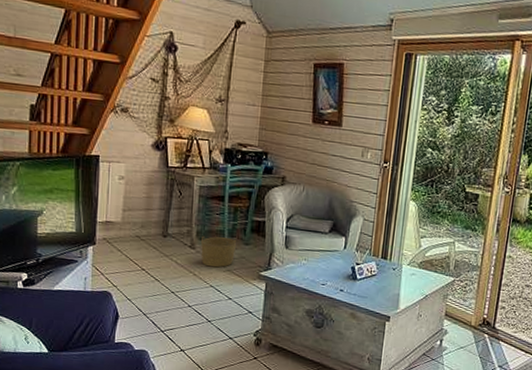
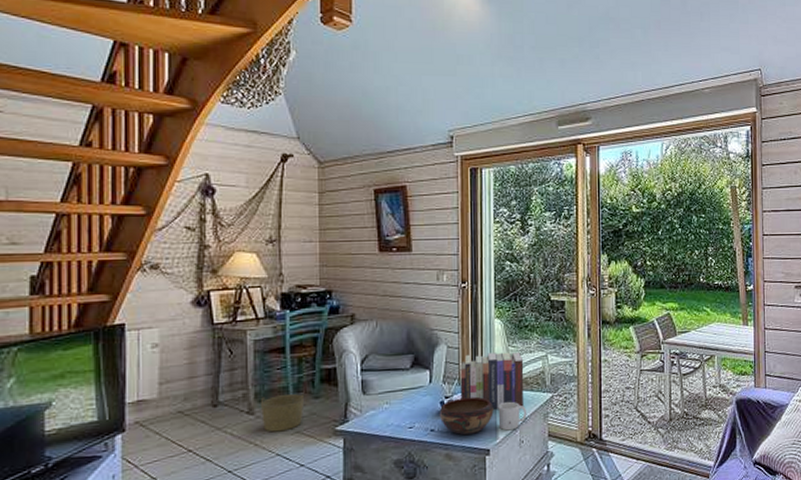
decorative bowl: none [349,266,399,301] -> present [439,396,494,436]
books: none [370,229,432,285] -> present [460,351,524,409]
mug: none [400,277,429,304] -> present [498,401,527,431]

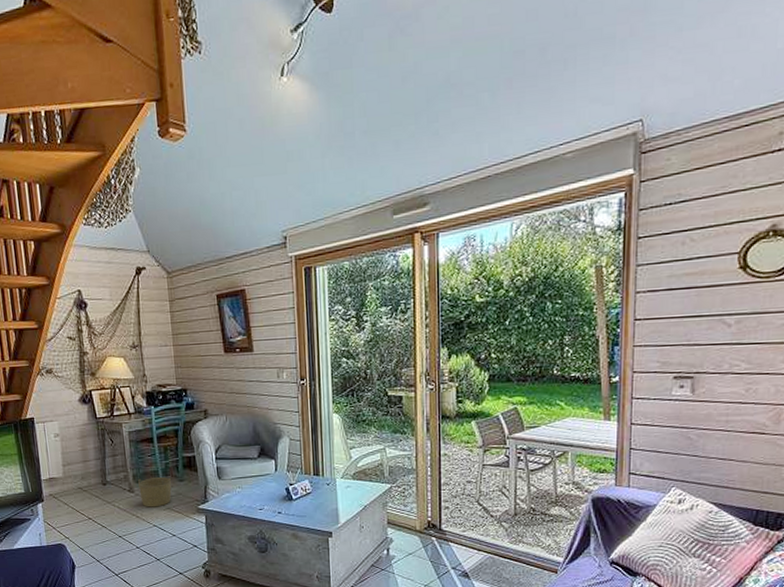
decorative bowl: present [439,396,494,436] -> none [285,484,335,519]
books: present [460,351,524,409] -> none [302,444,364,497]
mug: present [498,401,527,431] -> none [338,490,367,517]

